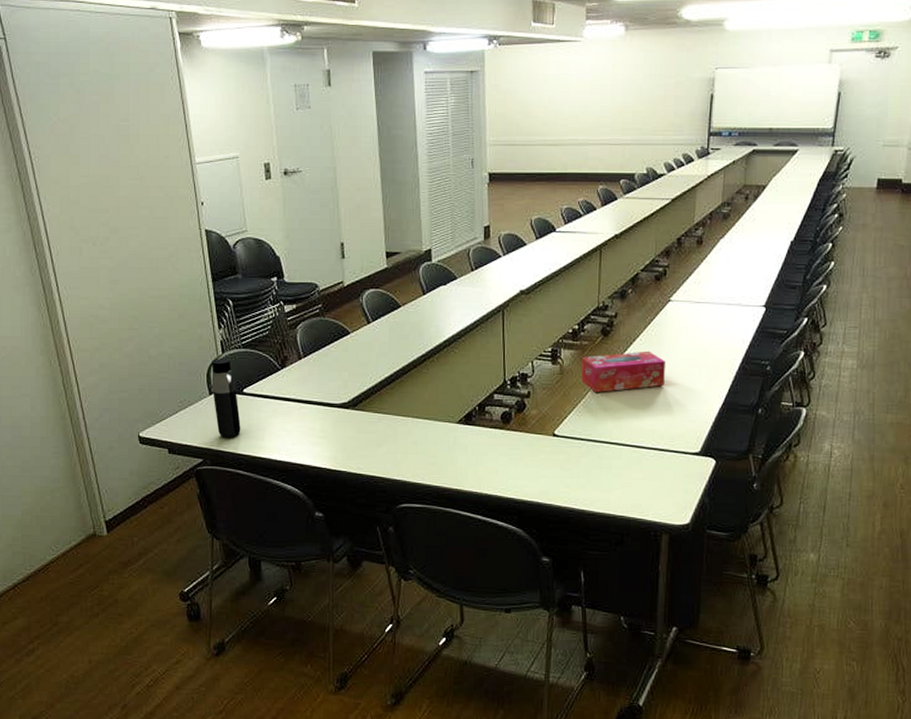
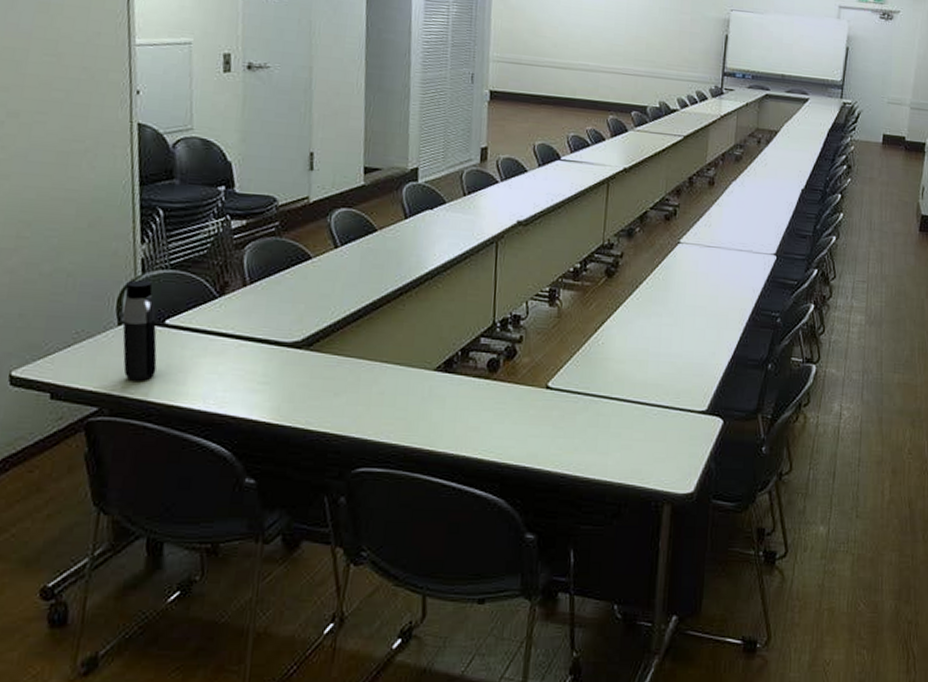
tissue box: present [581,350,665,392] -> none [581,295,673,340]

